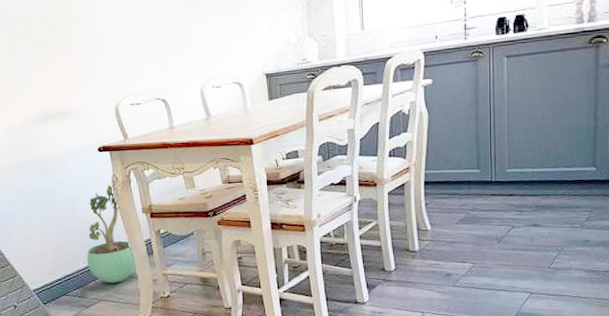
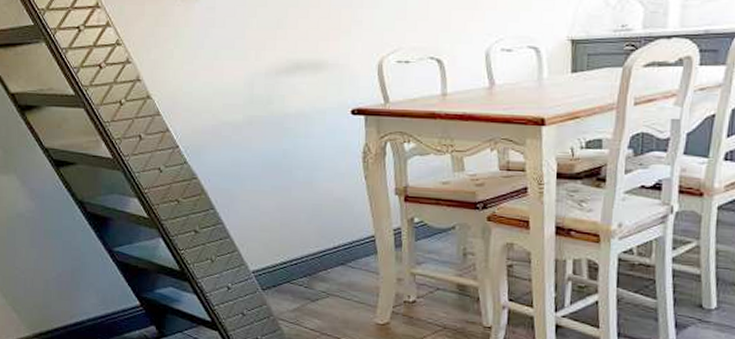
potted plant: present [87,185,137,284] -> none [320,156,380,277]

